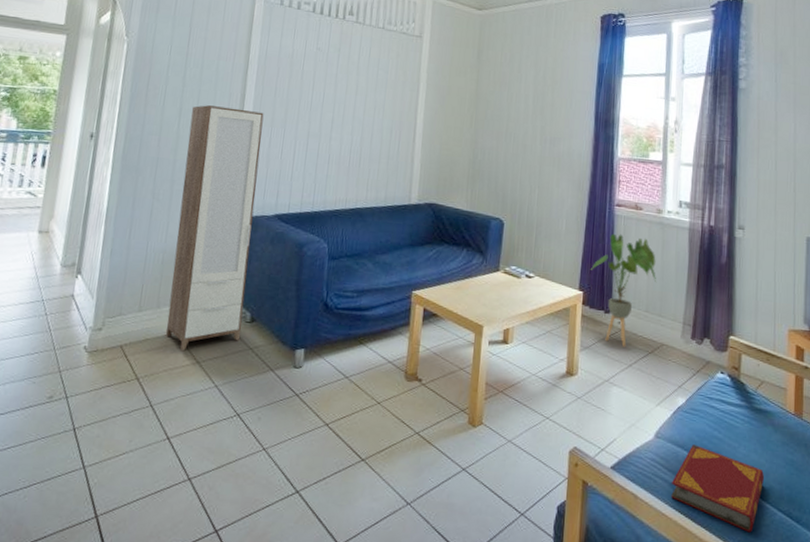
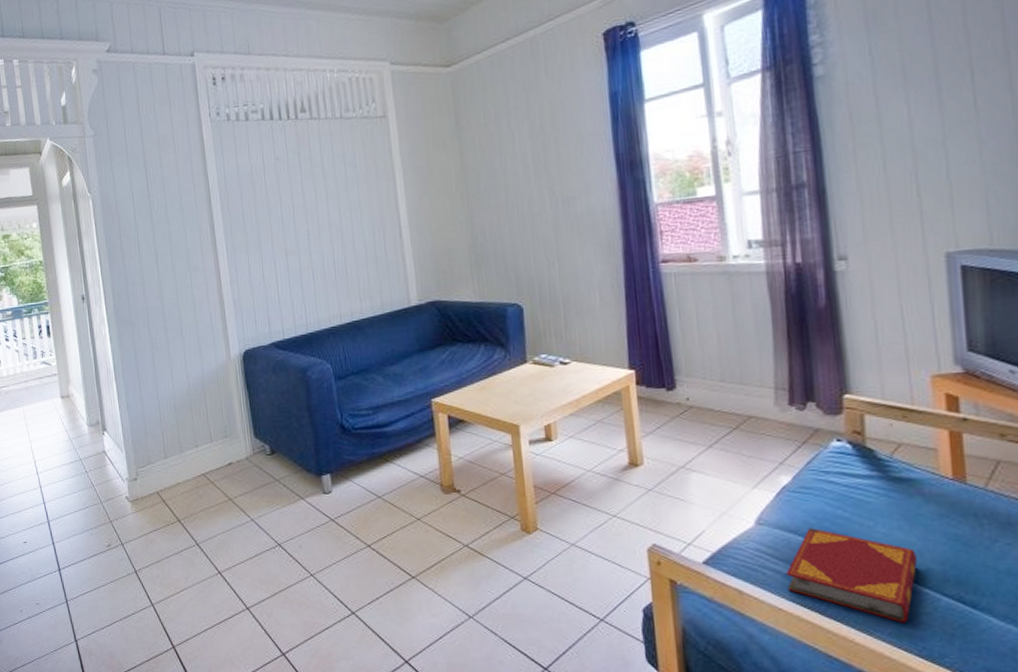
cabinet: present [166,105,264,350] -> none [167,240,265,489]
house plant: present [591,233,657,347] -> none [641,294,731,427]

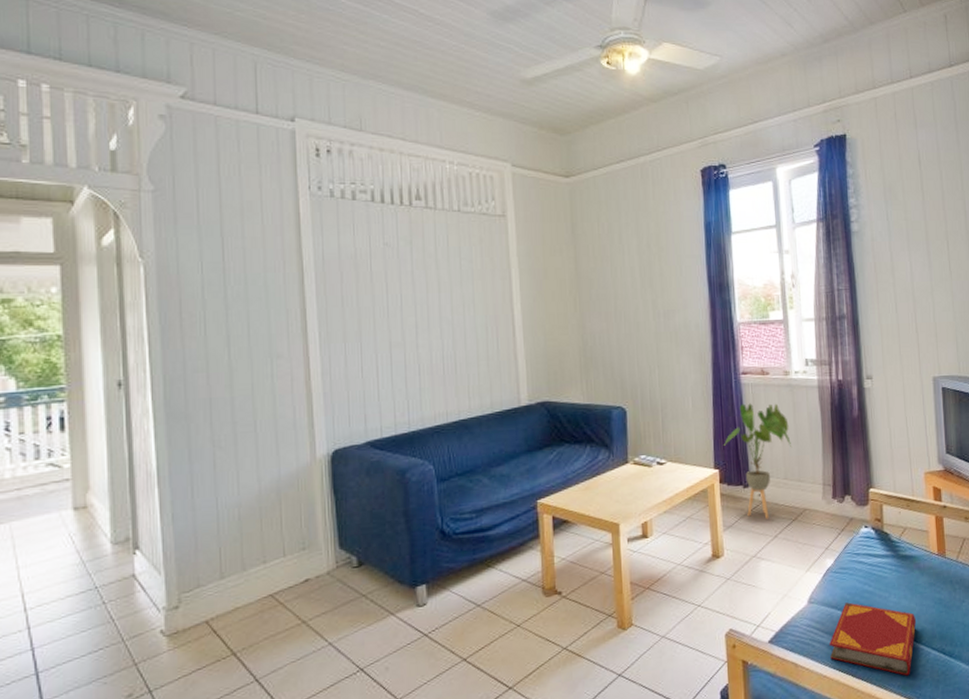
house plant: none [641,294,731,427] -> present [724,403,793,519]

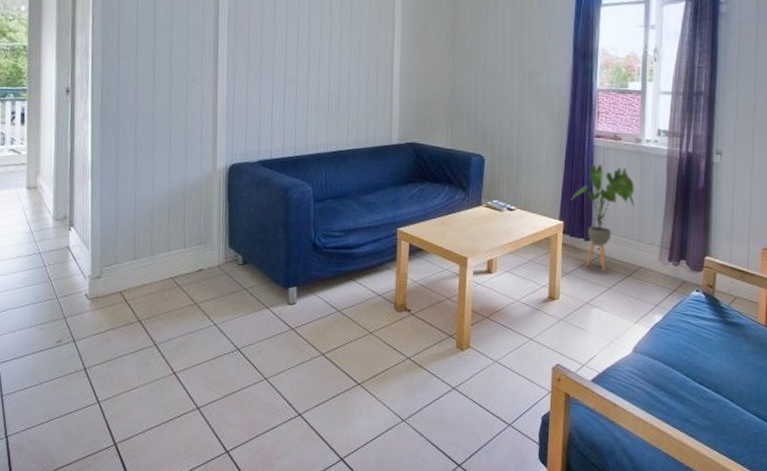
hardback book: present [828,602,916,676] -> none [647,357,735,431]

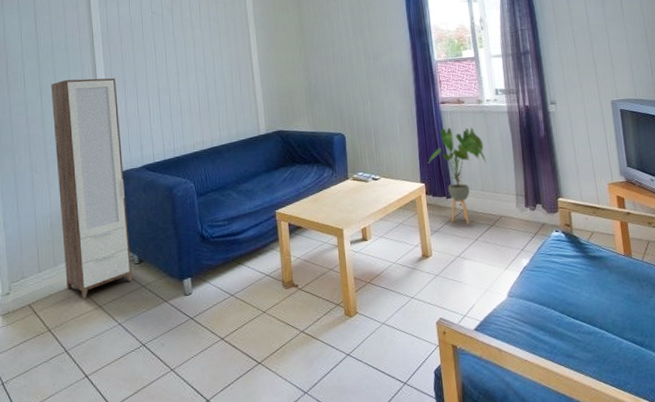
cabinet: none [162,54,239,293] -> present [51,78,133,299]

